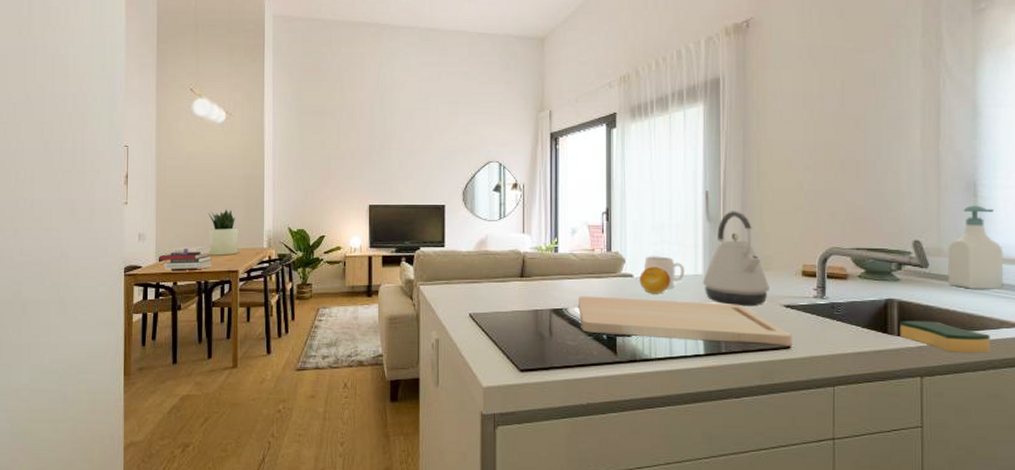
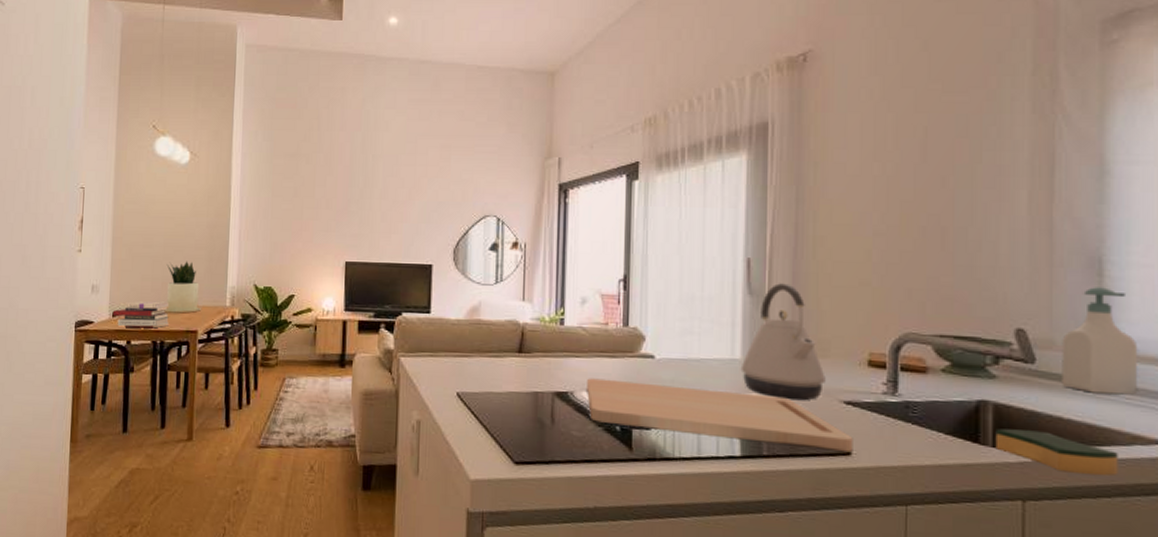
fruit: present [639,266,671,294] -> none [662,346,702,380]
mug: present [644,256,684,290] -> none [669,334,718,377]

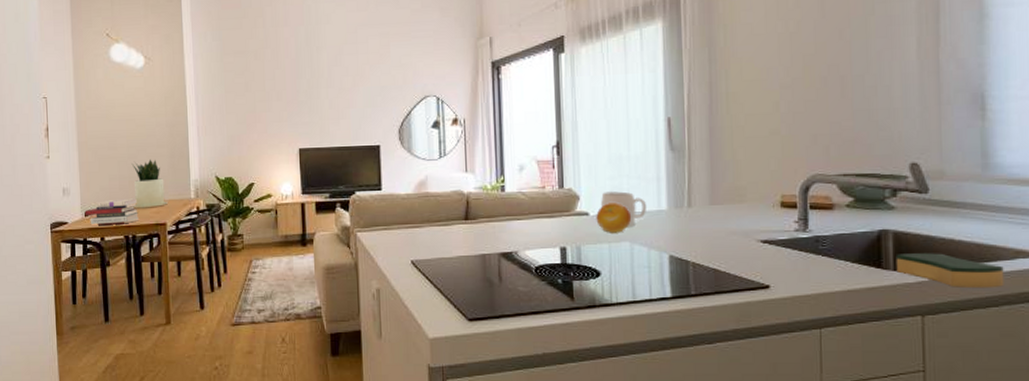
cutting board: present [587,378,853,453] -> none [529,237,771,286]
fruit: none [662,346,702,380] -> present [596,202,632,233]
mug: none [669,334,718,377] -> present [601,191,646,229]
kettle: present [740,283,826,401] -> none [667,138,744,243]
soap bottle: present [1062,287,1138,395] -> none [951,120,1019,216]

